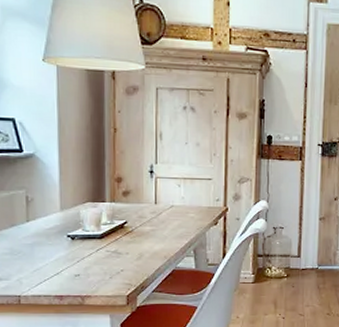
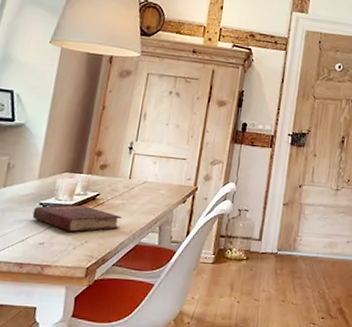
hardback book: none [62,235,154,261] -> present [32,205,122,232]

